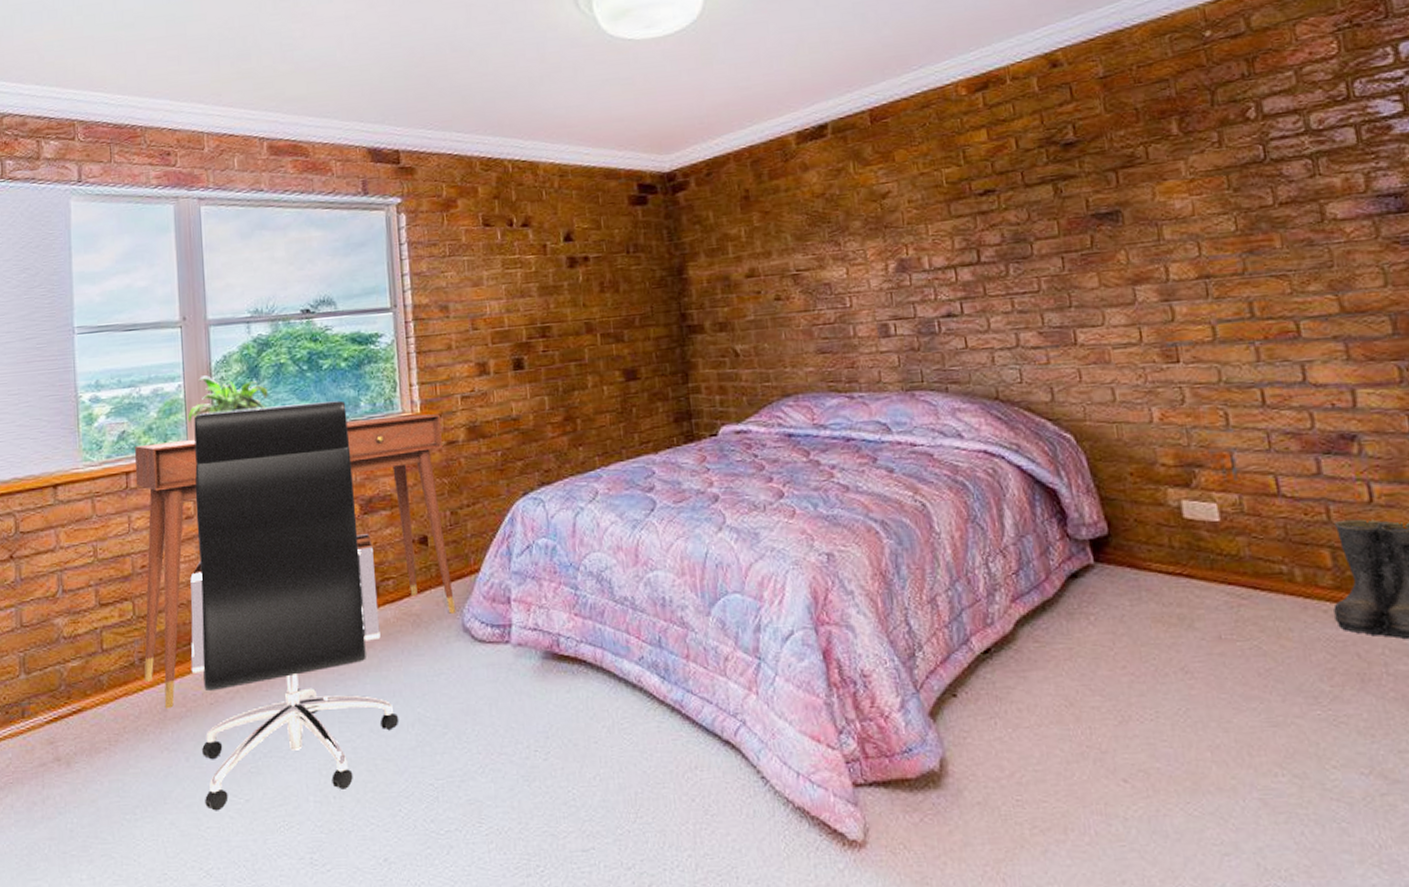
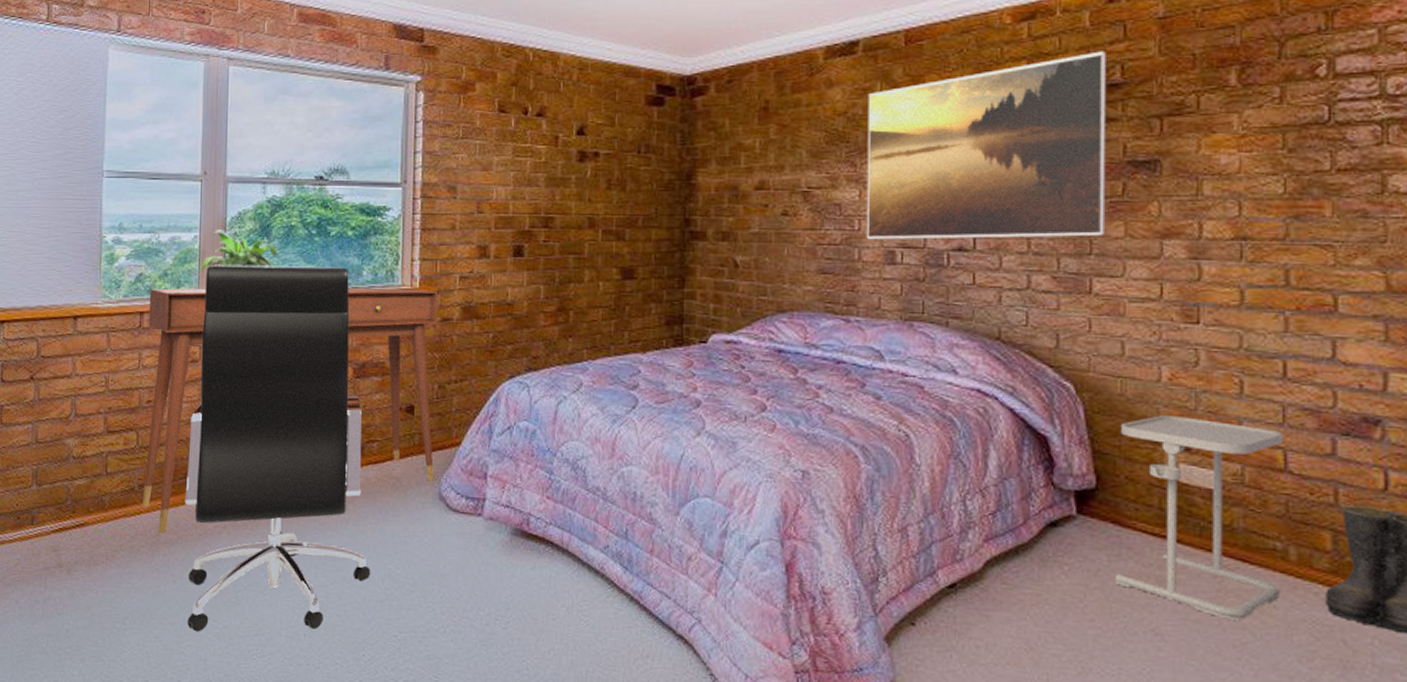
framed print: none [842,113,1082,316] -> present [866,51,1106,240]
side table: none [1123,453,1294,648] -> present [1114,415,1283,620]

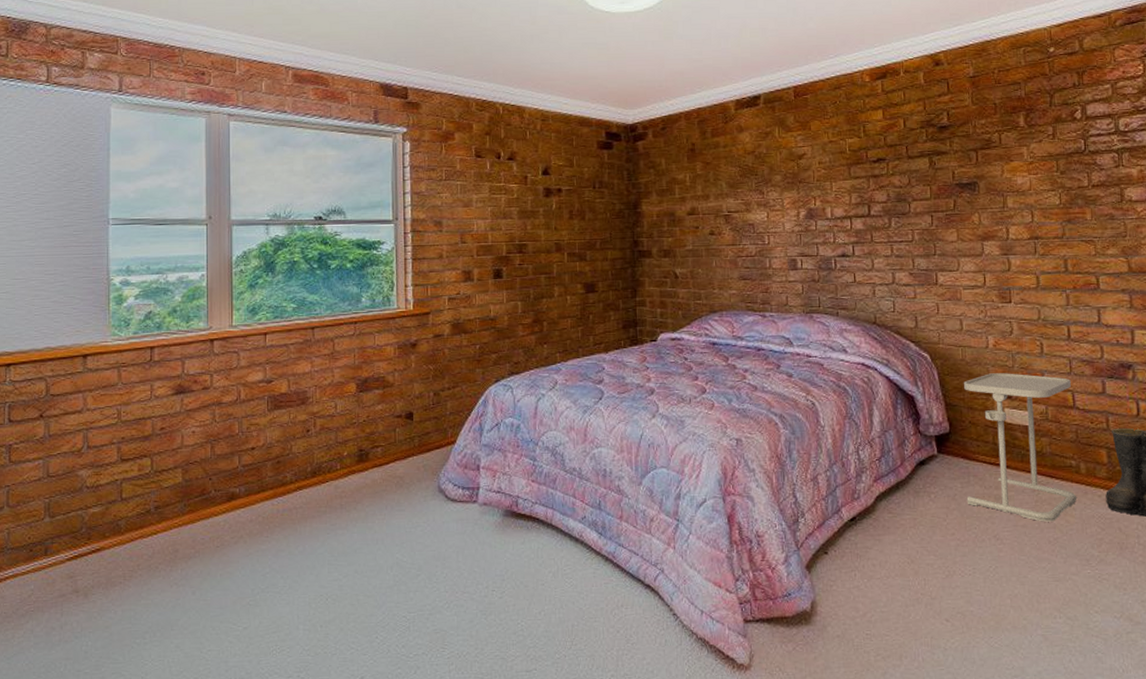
desk: present [142,287,438,534] -> none [158,311,434,550]
office chair: present [185,264,371,632] -> none [201,296,380,637]
potted plant: present [201,229,277,272] -> none [209,268,282,307]
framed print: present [866,51,1106,240] -> none [769,102,944,251]

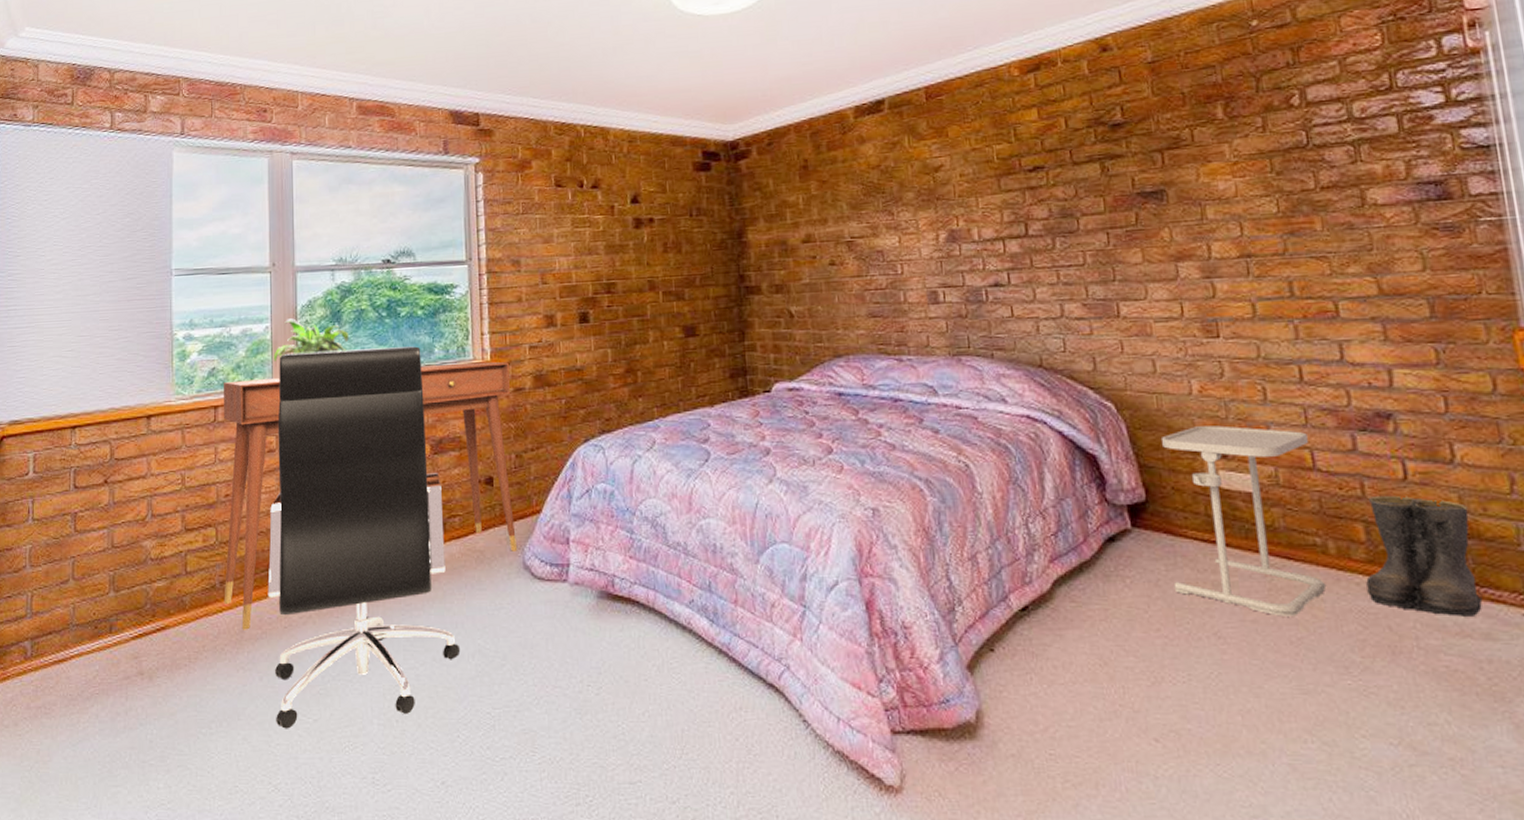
desk: none [158,311,434,550] -> present [224,361,518,630]
office chair: none [201,296,380,637] -> present [267,346,461,729]
potted plant: none [209,268,282,307] -> present [274,318,349,362]

